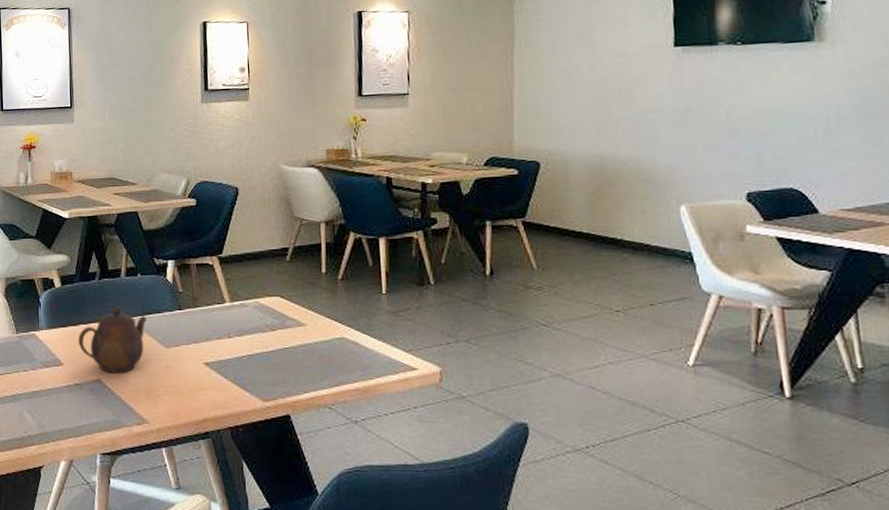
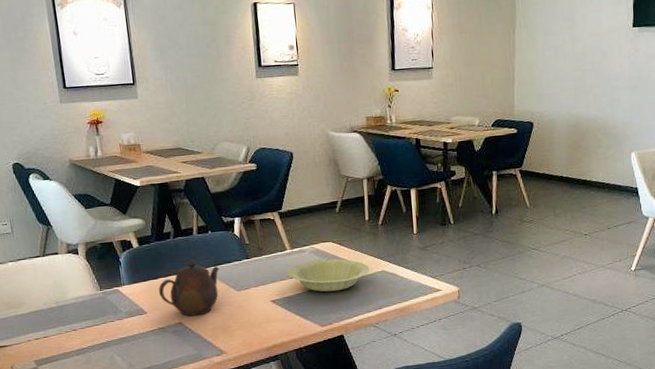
bowl: none [225,317,326,358] -> present [287,259,370,292]

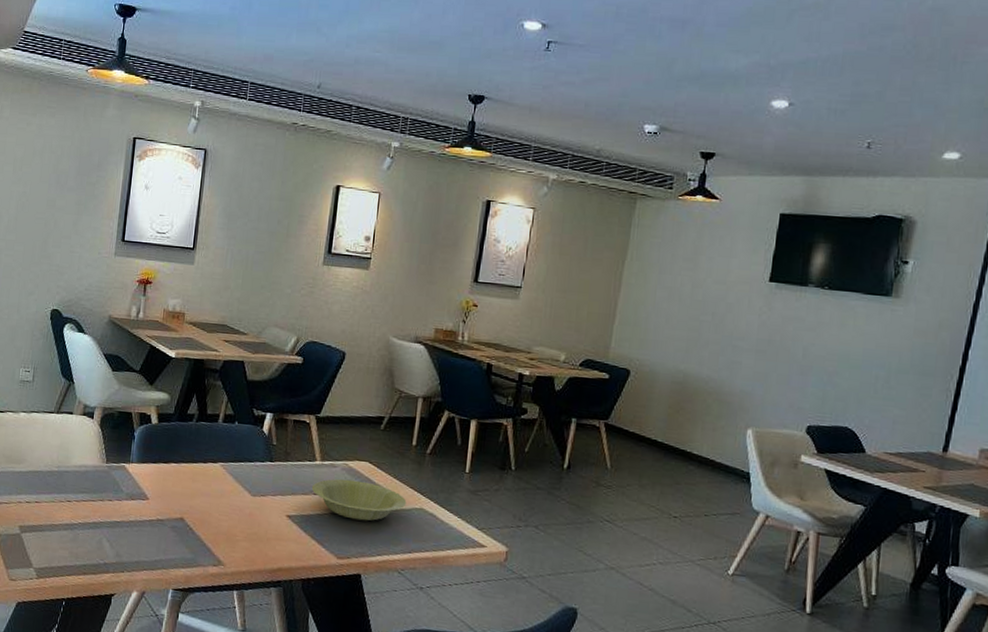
teapot: present [158,260,220,316] -> none [166,449,238,515]

